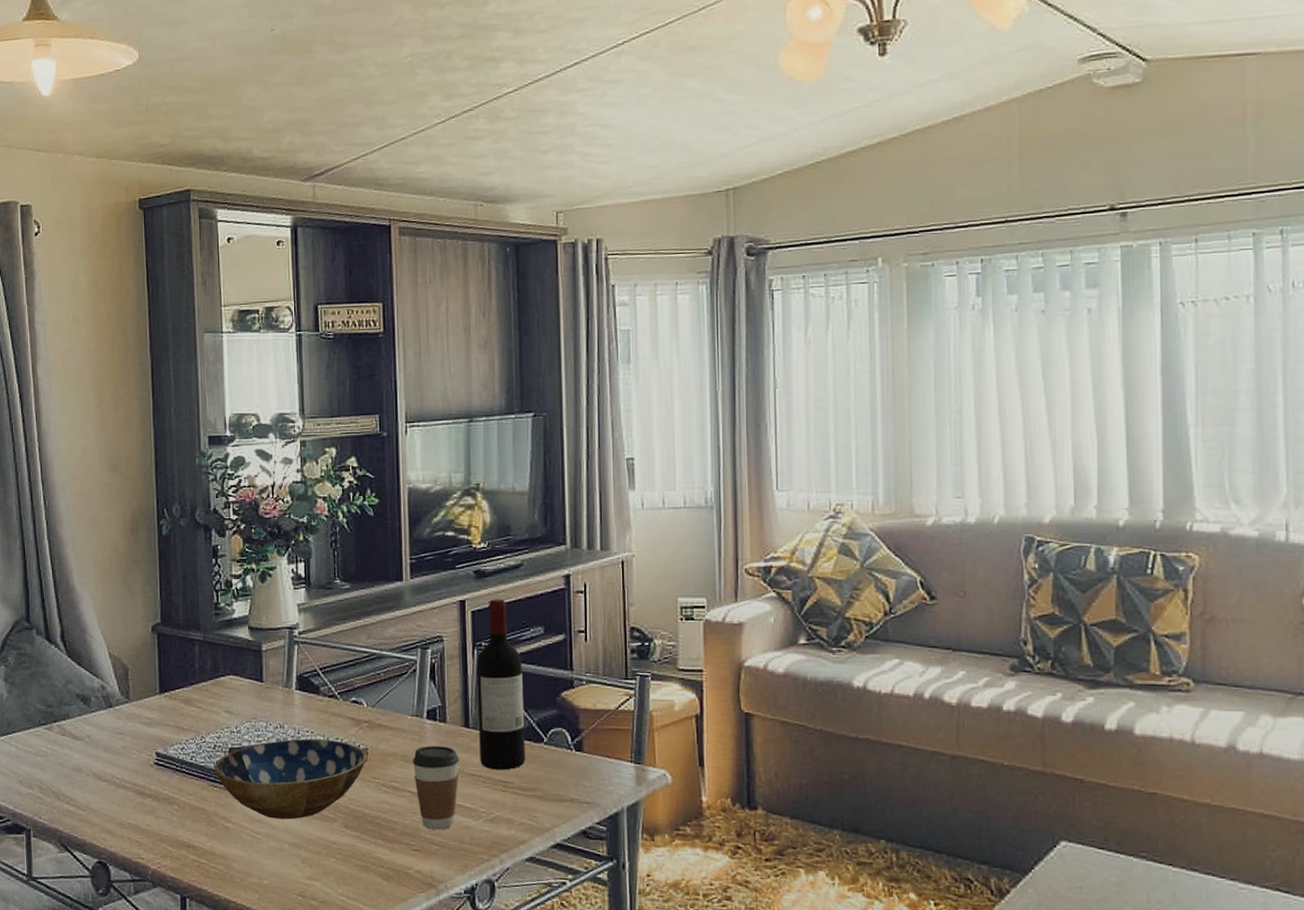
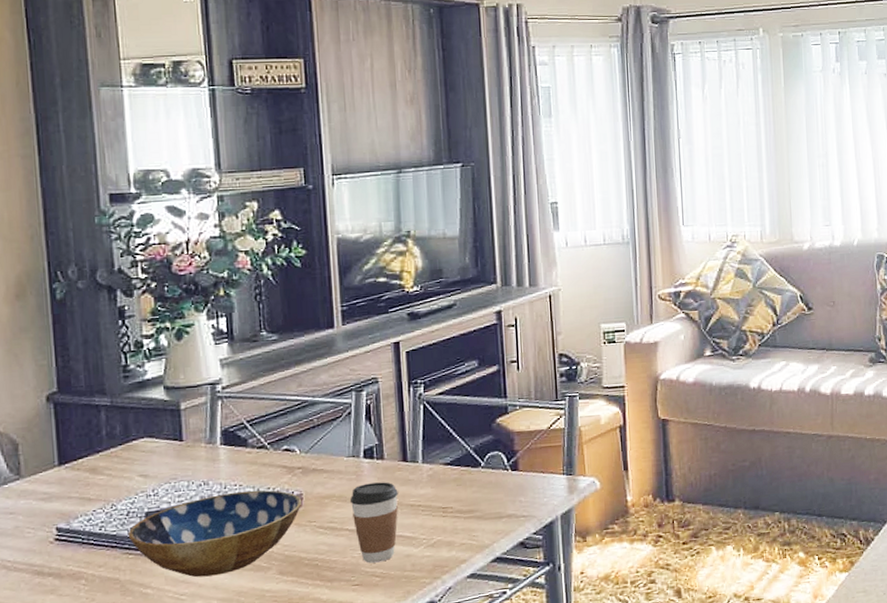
wine bottle: present [476,599,526,771] -> none [412,338,464,499]

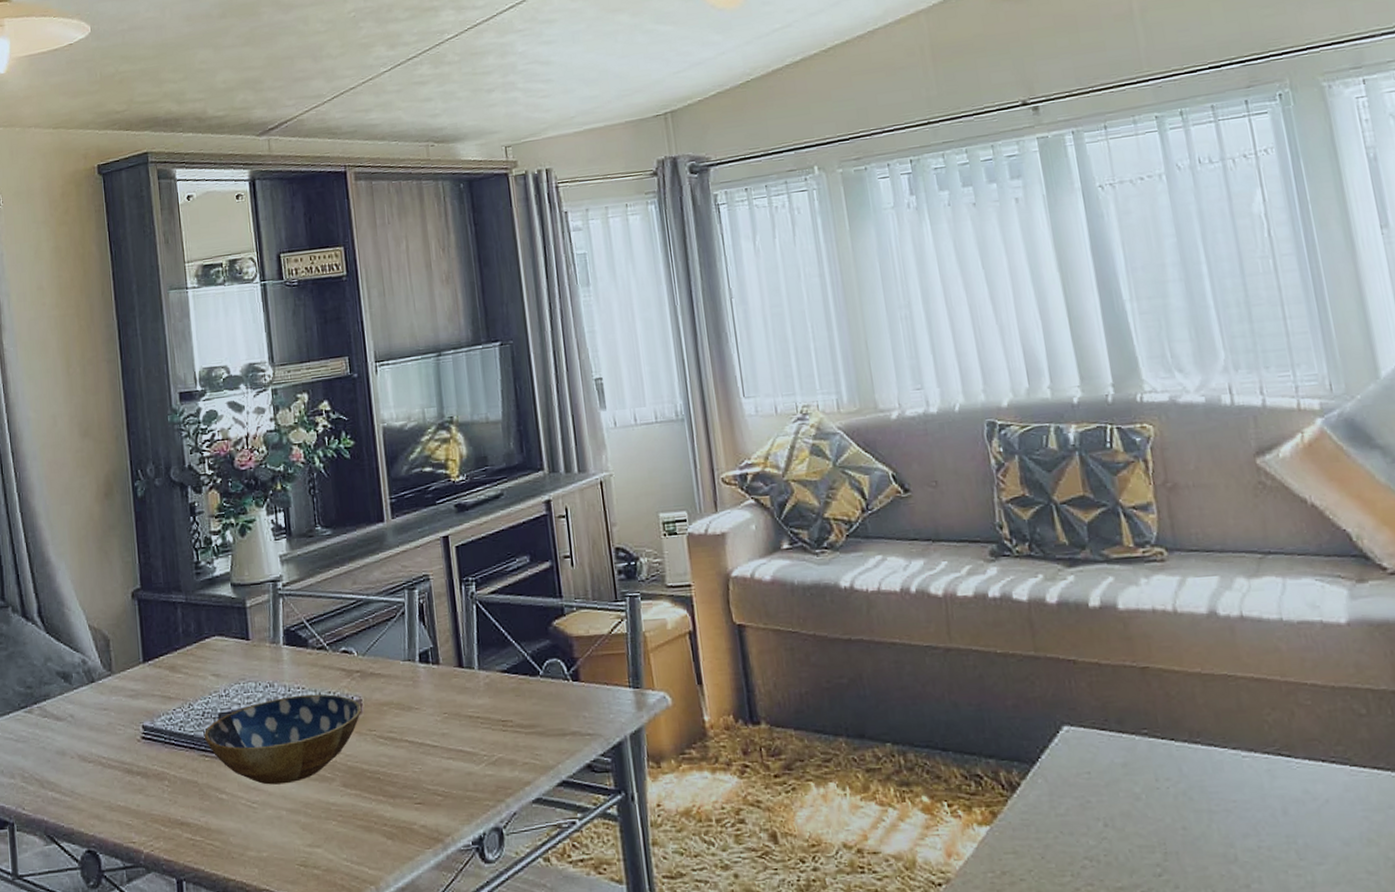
coffee cup: present [349,482,398,563] -> none [407,689,457,780]

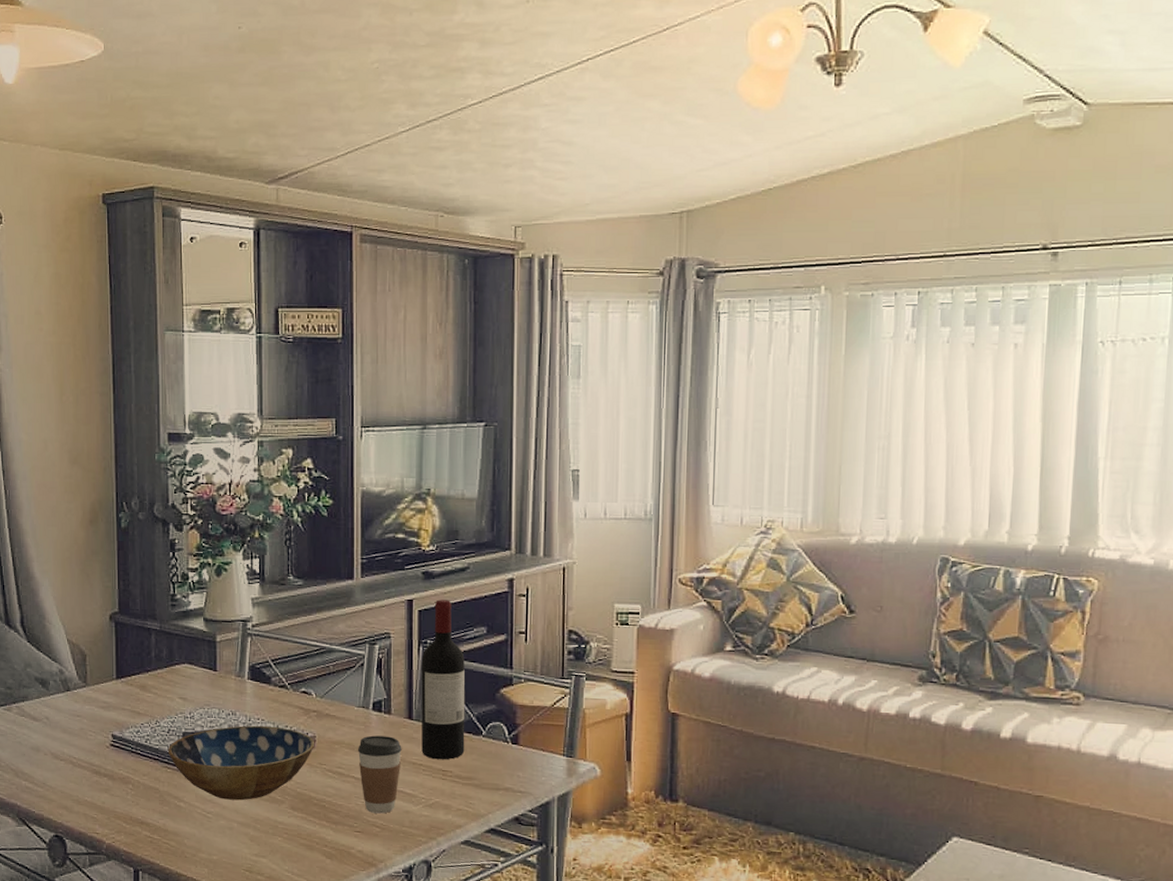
coffee cup: none [407,689,457,780] -> present [357,735,402,814]
wine bottle: none [464,531,523,710] -> present [421,599,465,760]

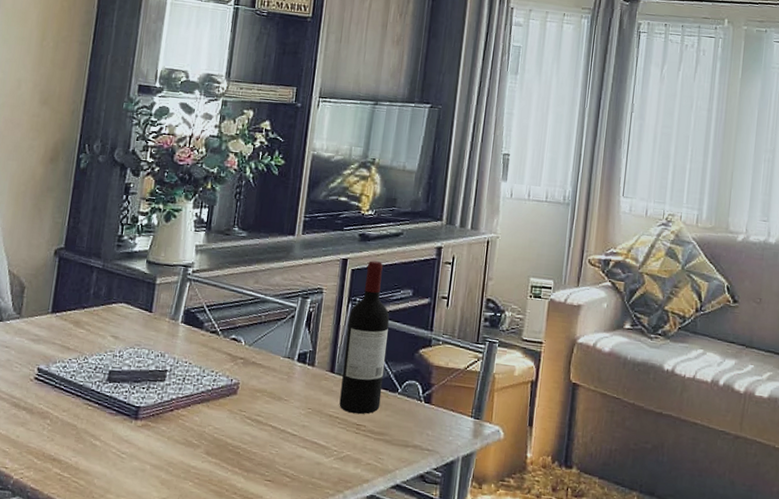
bowl: present [167,725,315,801] -> none [91,367,238,443]
coffee cup: present [357,735,402,814] -> none [277,385,321,464]

